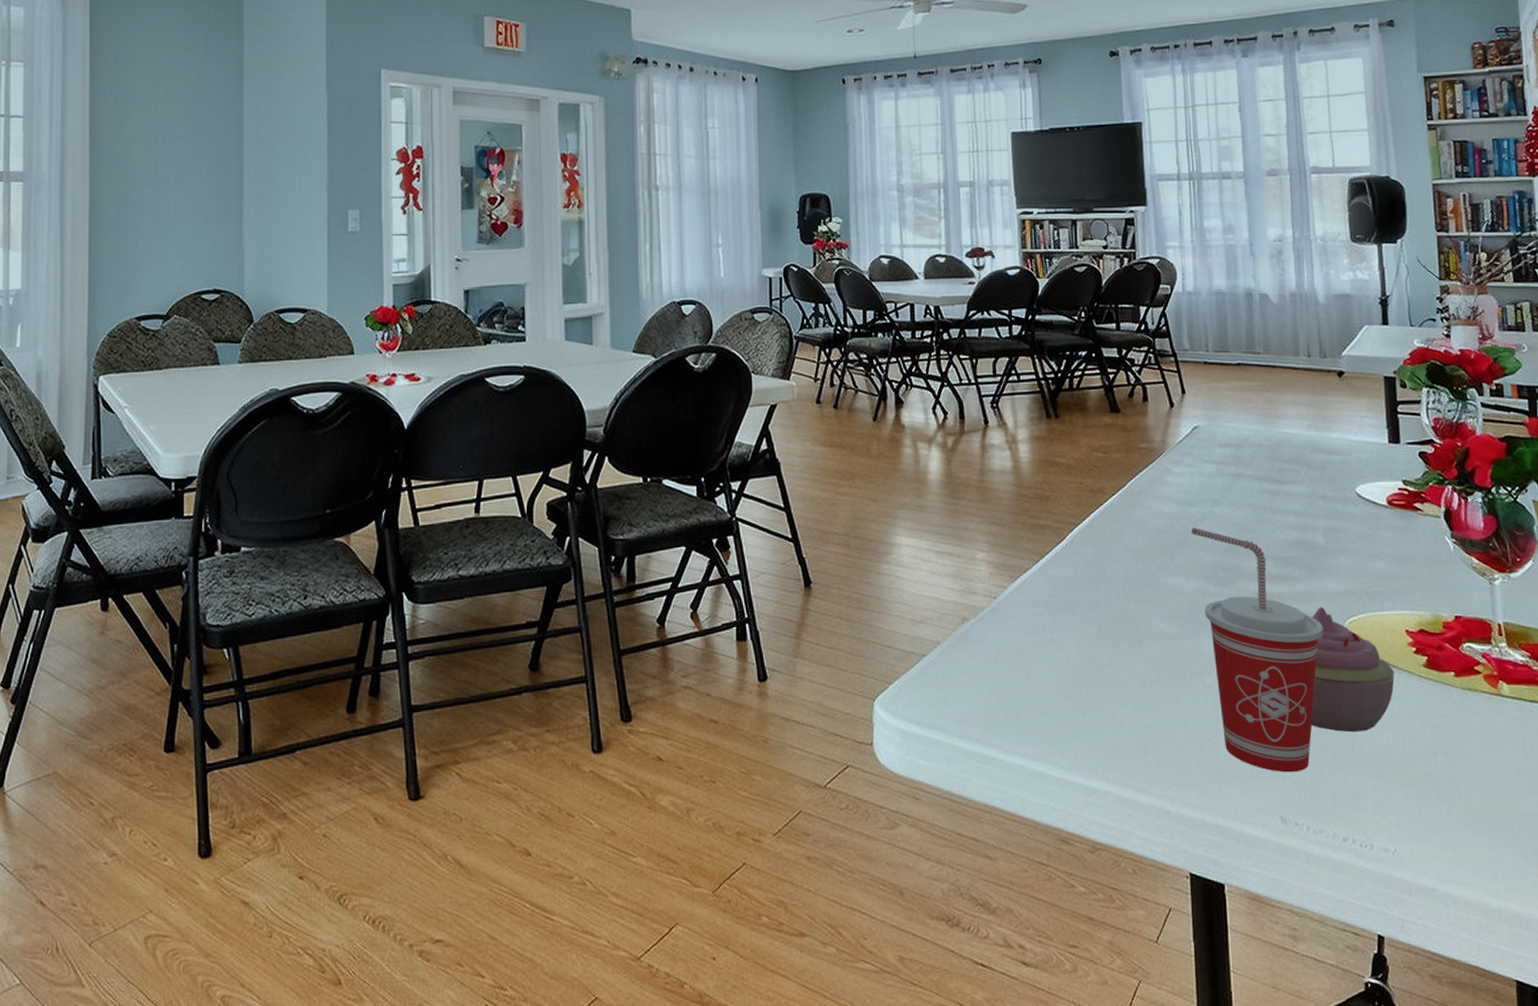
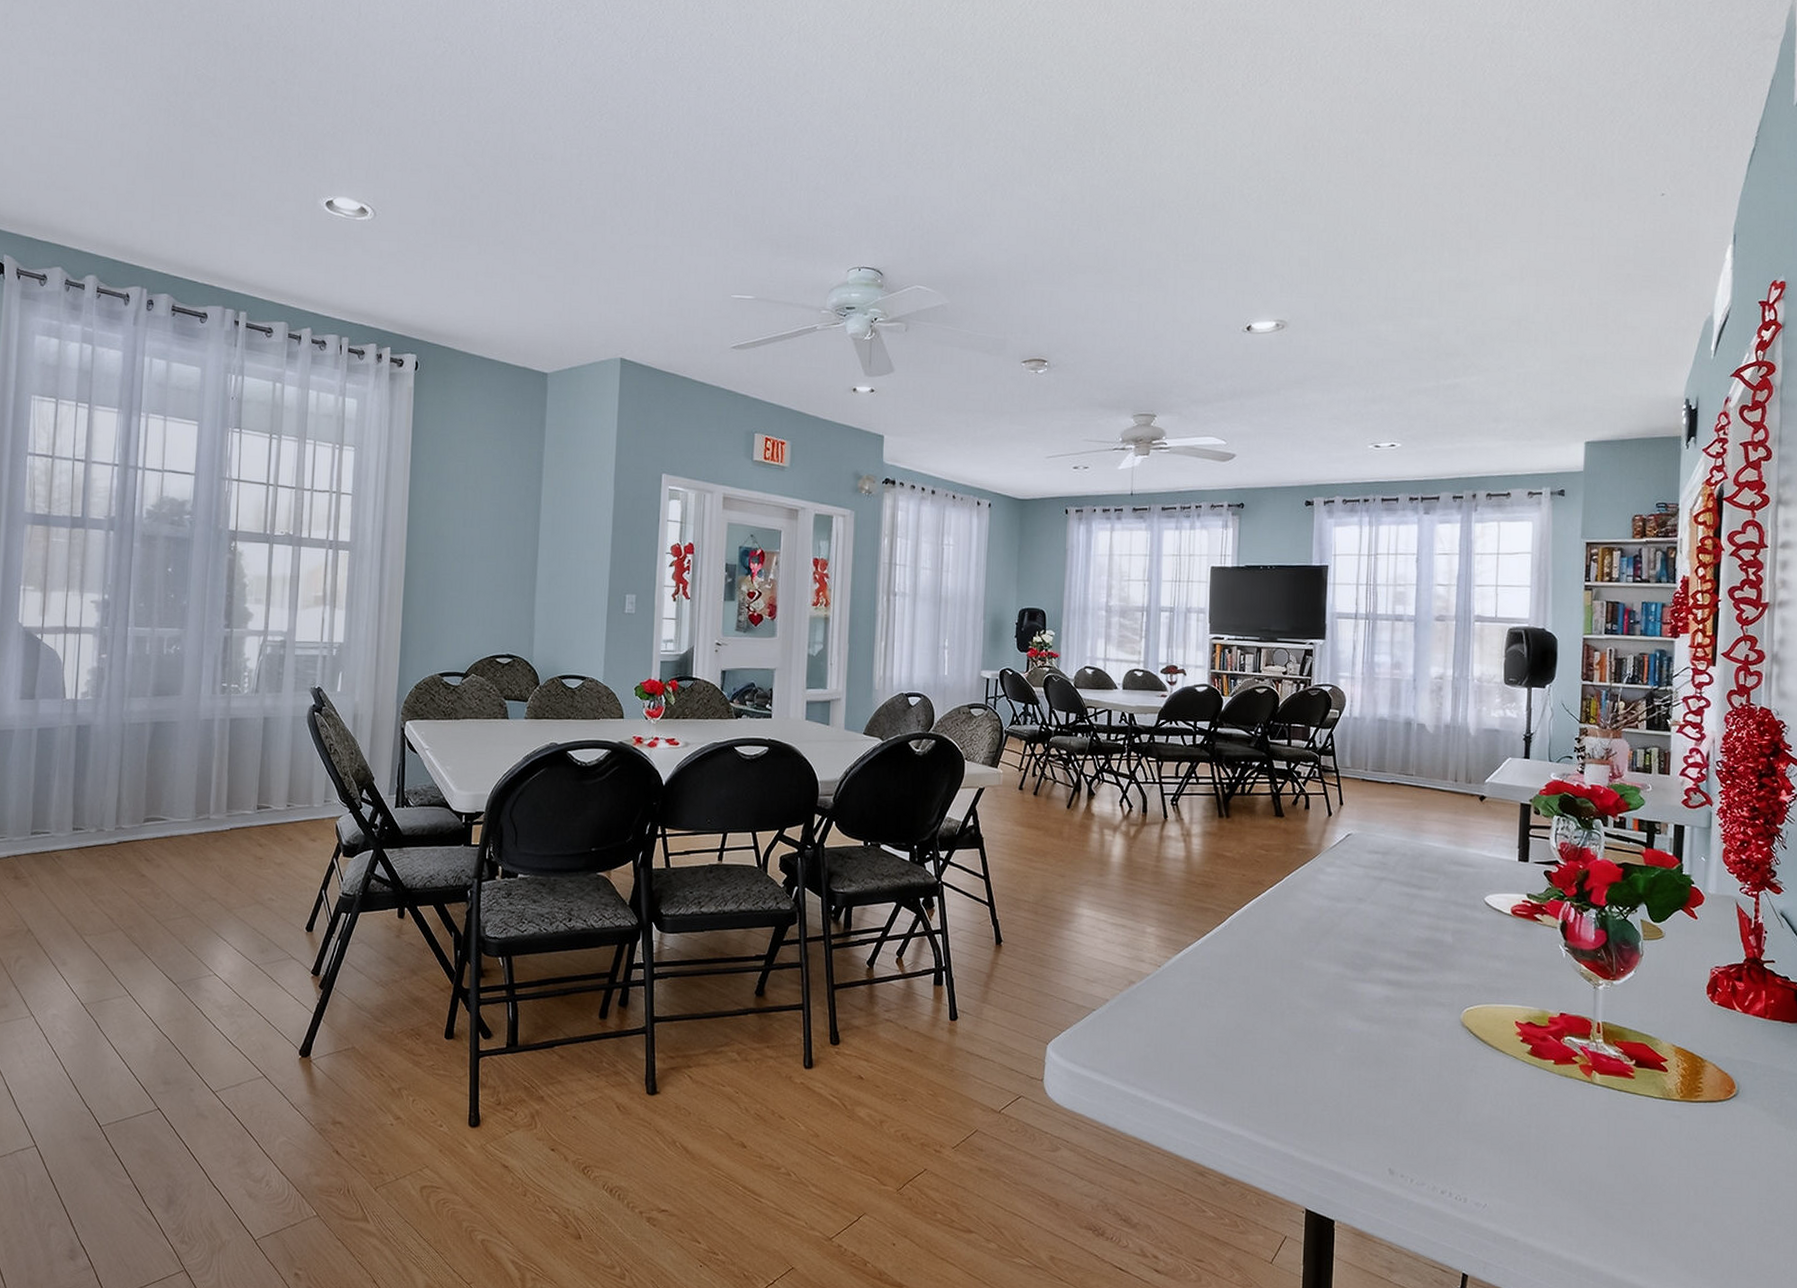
beverage cup: present [1191,527,1324,773] -> none [1336,920,1443,1133]
cupcake: present [1311,607,1395,733] -> none [1424,996,1501,1104]

